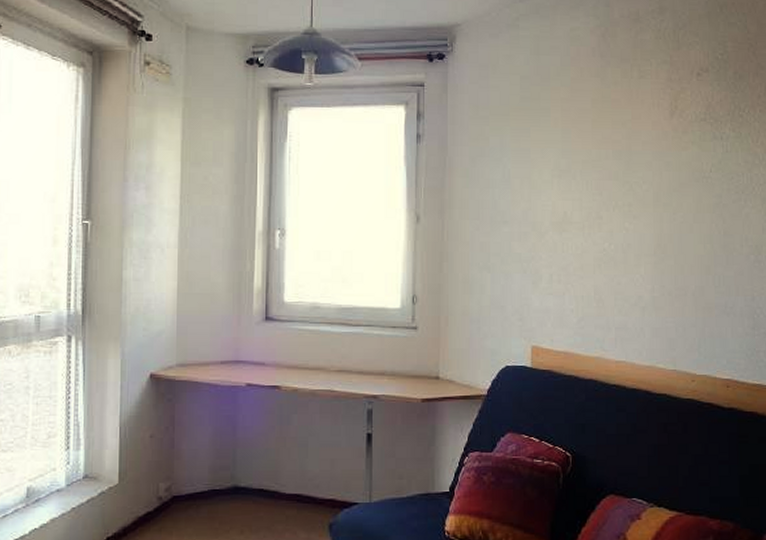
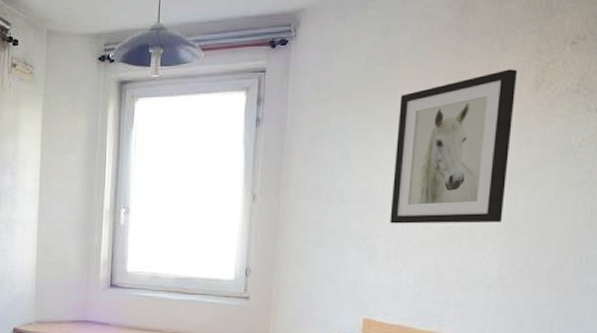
wall art: none [551,96,655,247] -> present [390,69,518,224]

